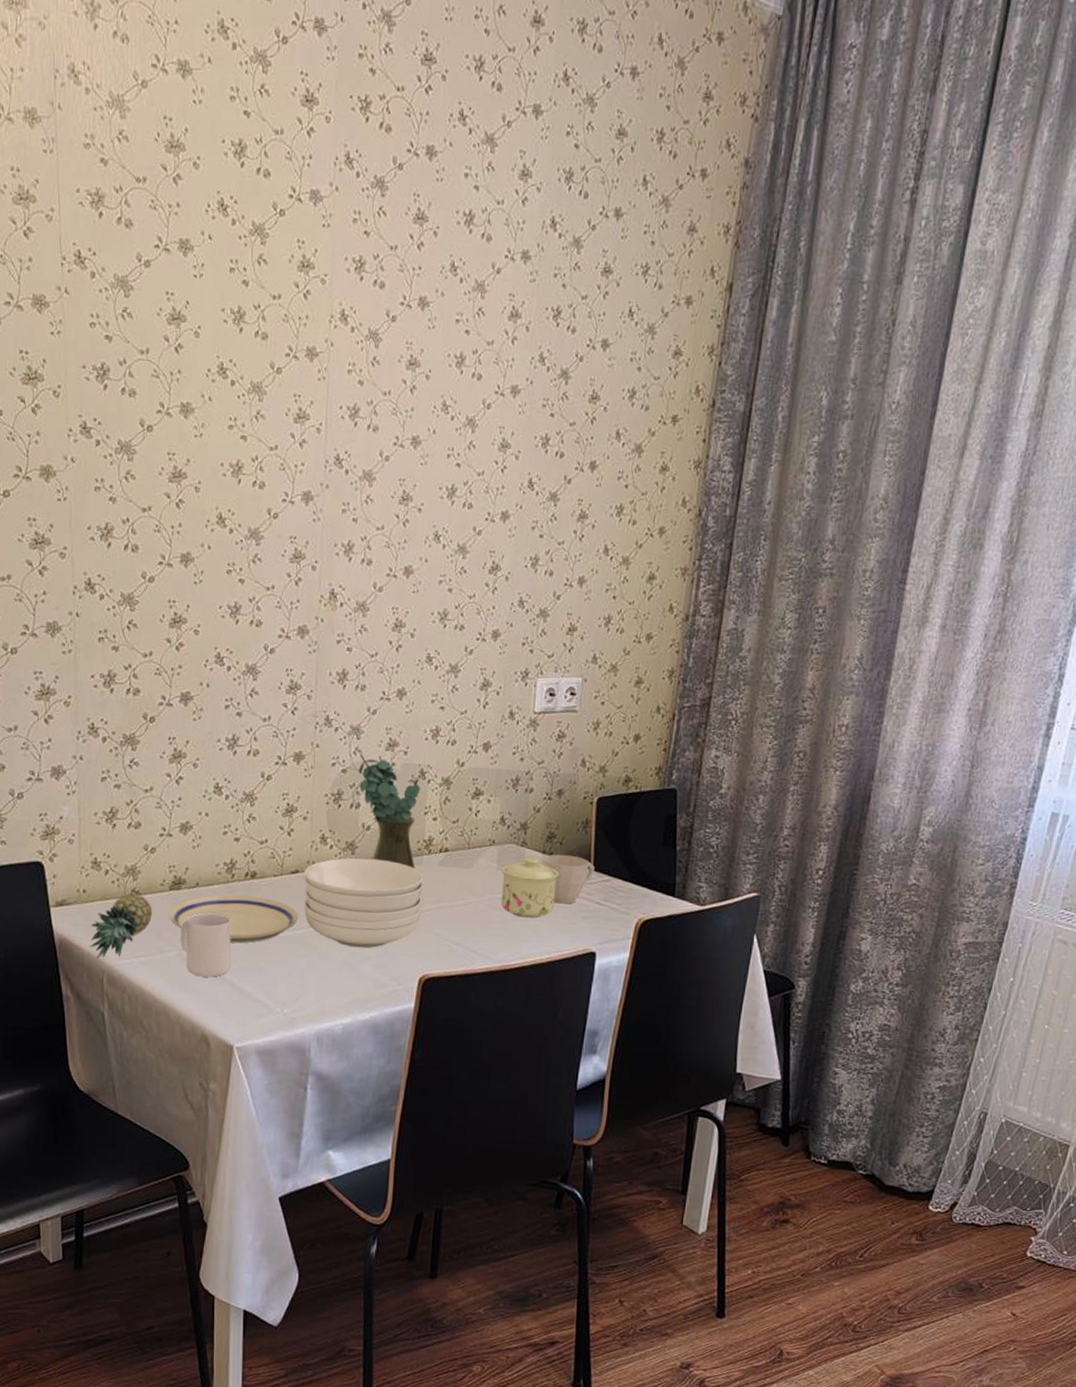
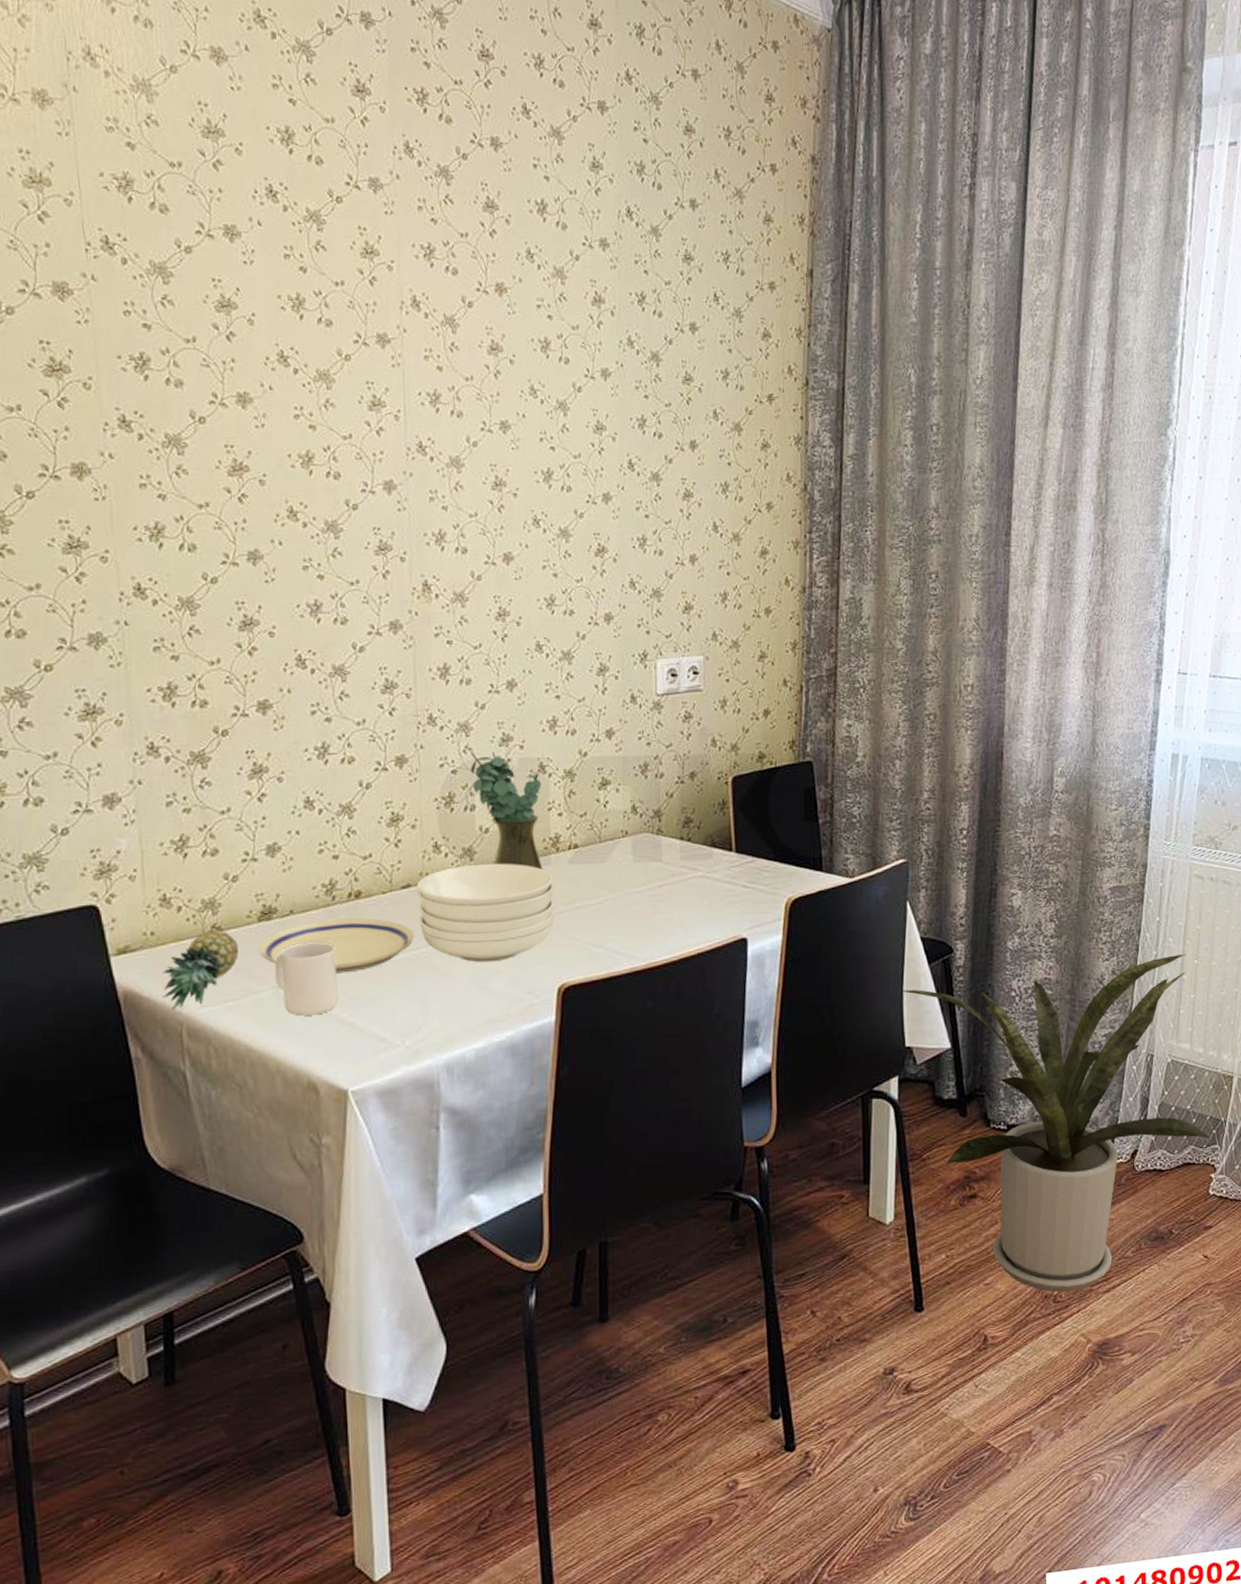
sugar bowl: present [501,856,559,918] -> none [638,844,700,910]
cup: present [542,854,595,904] -> none [681,838,737,891]
house plant: none [737,1017,1038,1325] -> present [900,954,1213,1293]

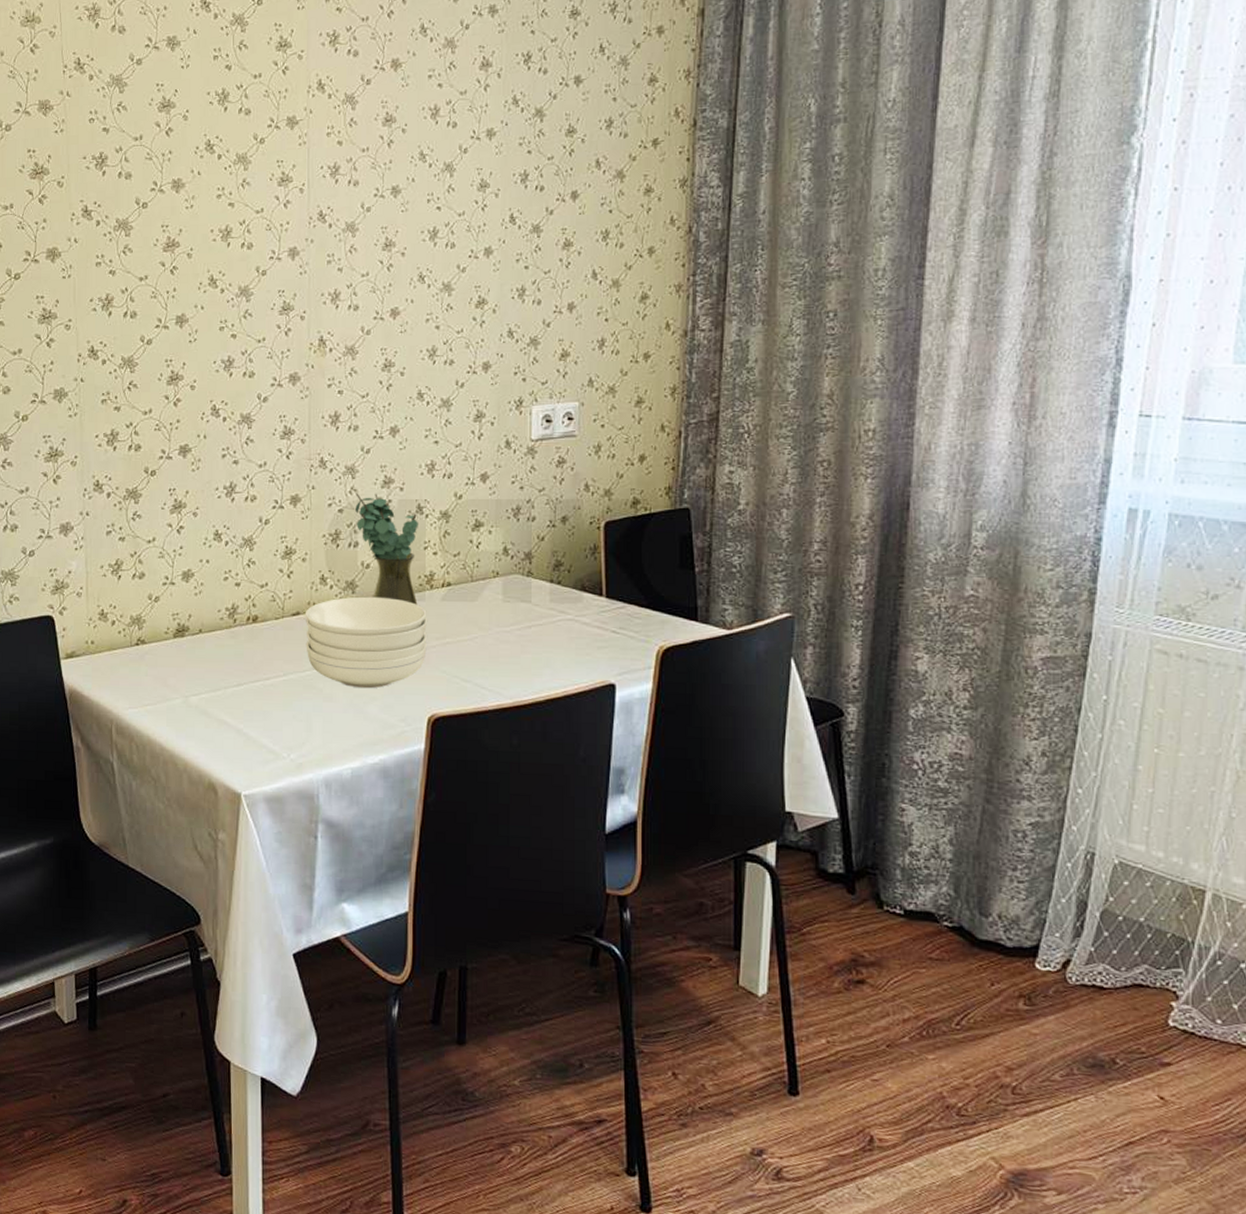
fruit: present [162,930,238,1010] -> none [98,643,157,708]
plate: present [259,918,415,973] -> none [174,639,302,688]
cup: present [275,942,339,1016] -> none [186,659,236,724]
house plant: present [900,954,1213,1293] -> none [781,740,1175,1108]

